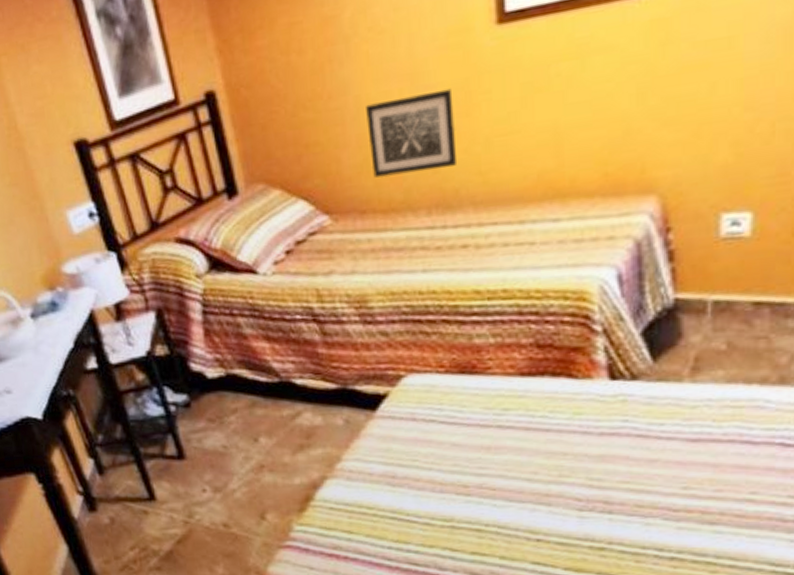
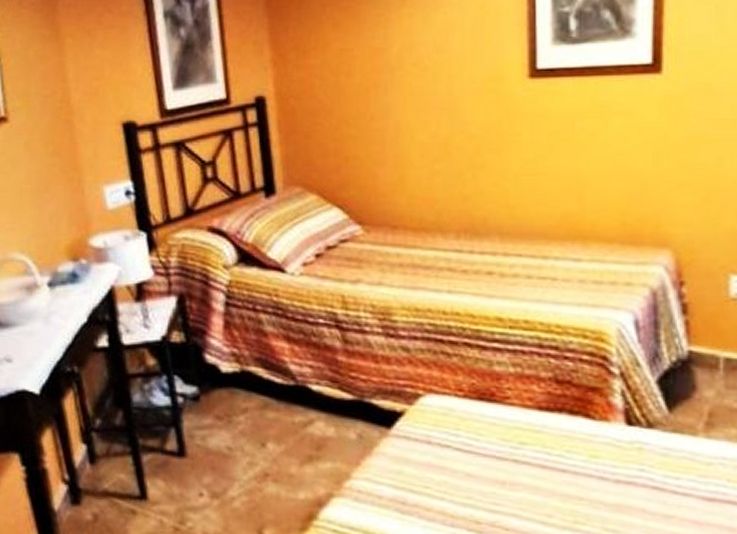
wall art: present [366,88,458,178] -> none [405,127,487,197]

